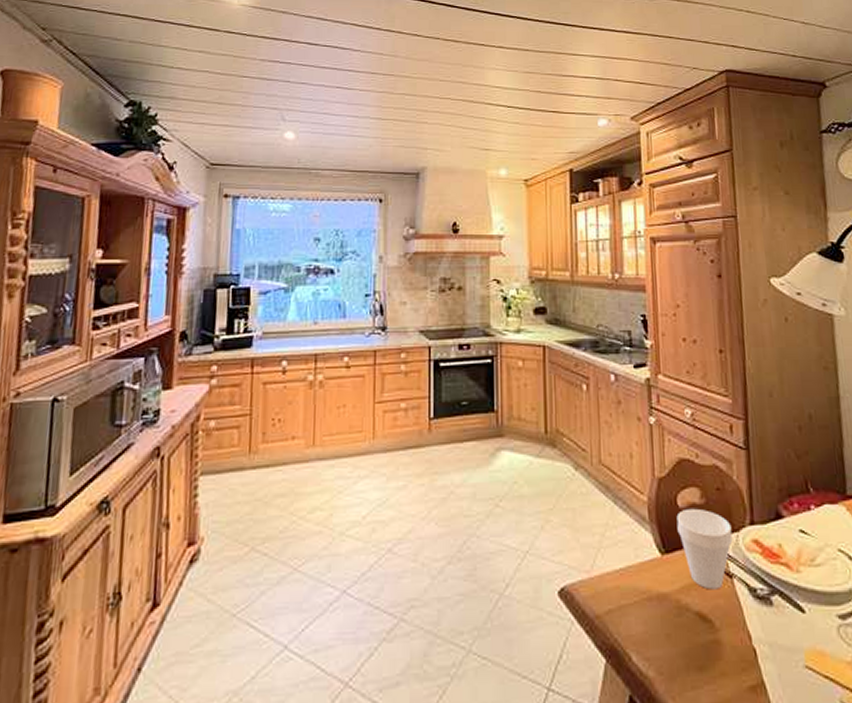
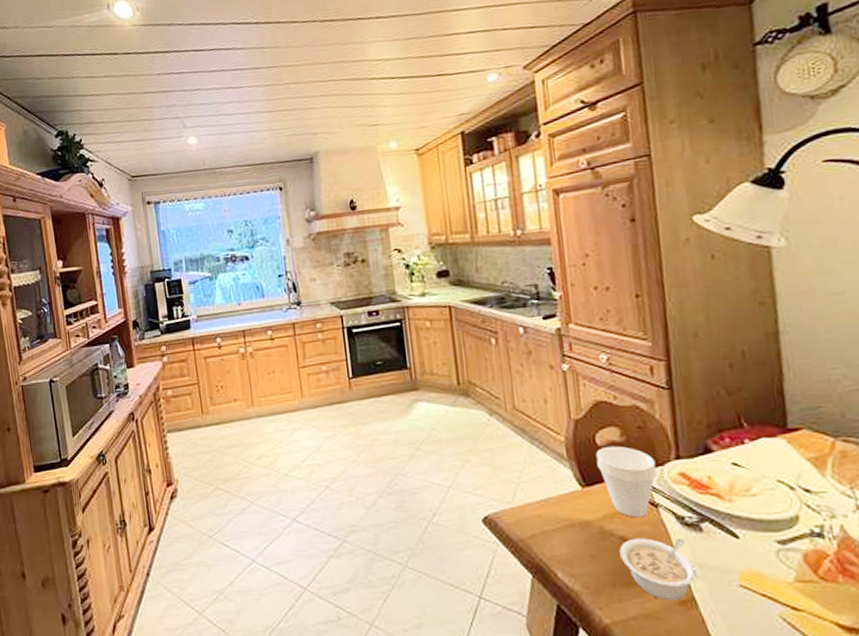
legume: none [695,613,766,687] -> present [619,538,697,601]

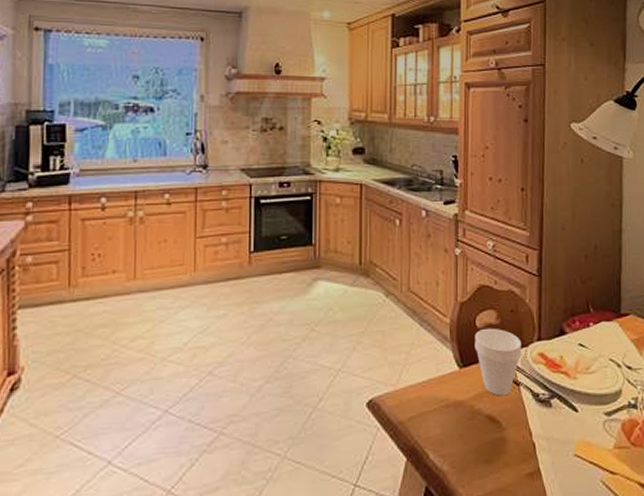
legume: present [619,538,697,601] -> none [485,414,543,474]

